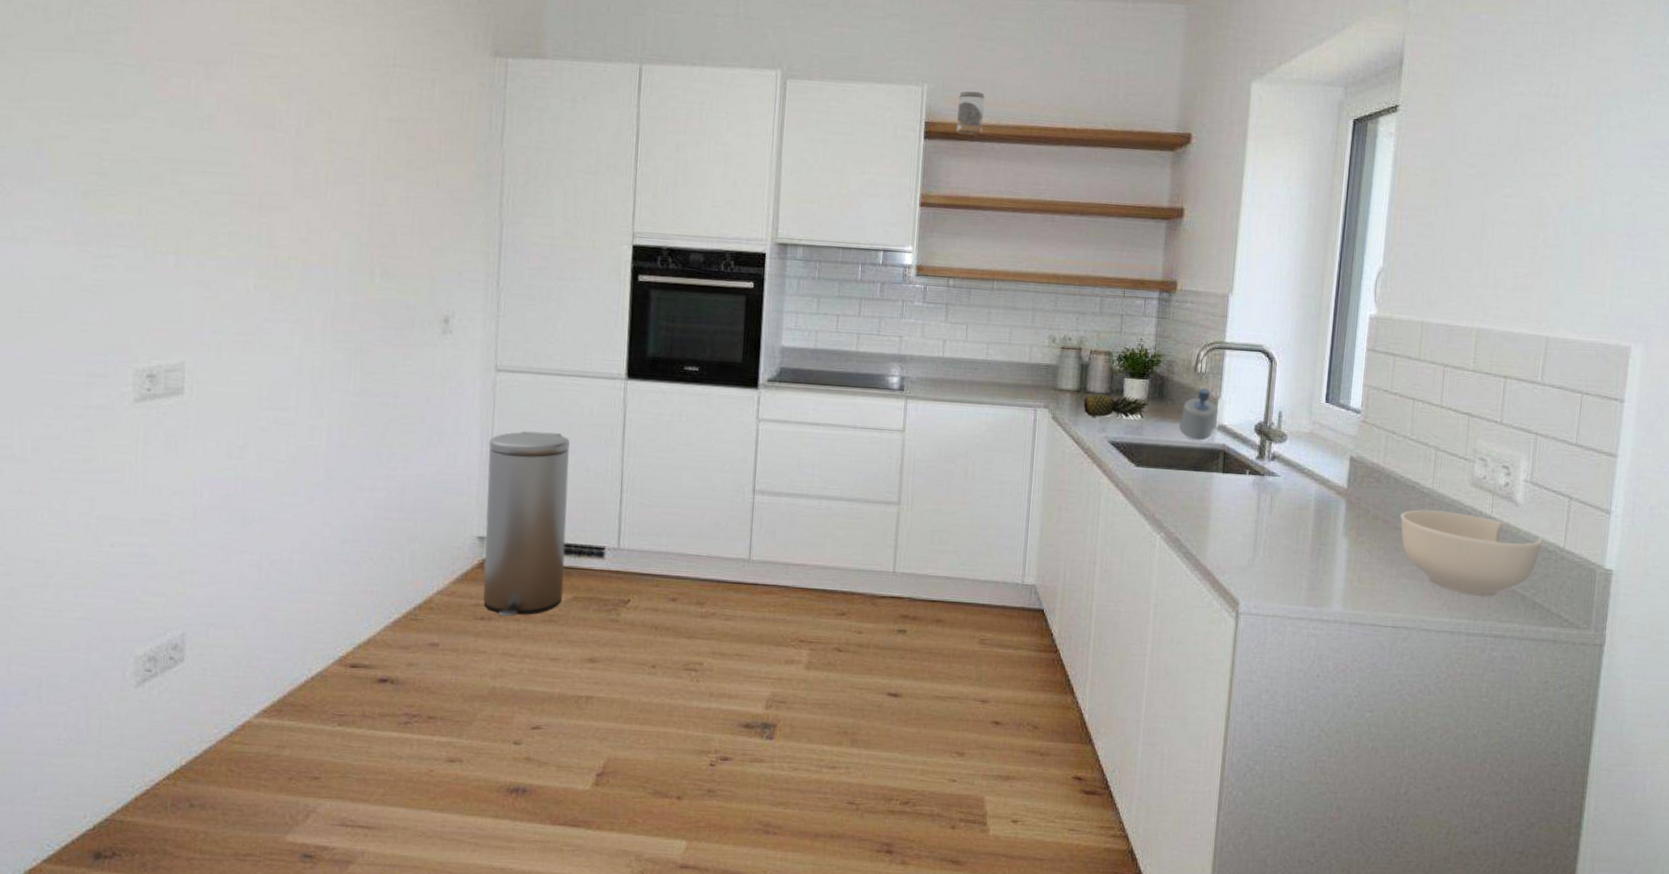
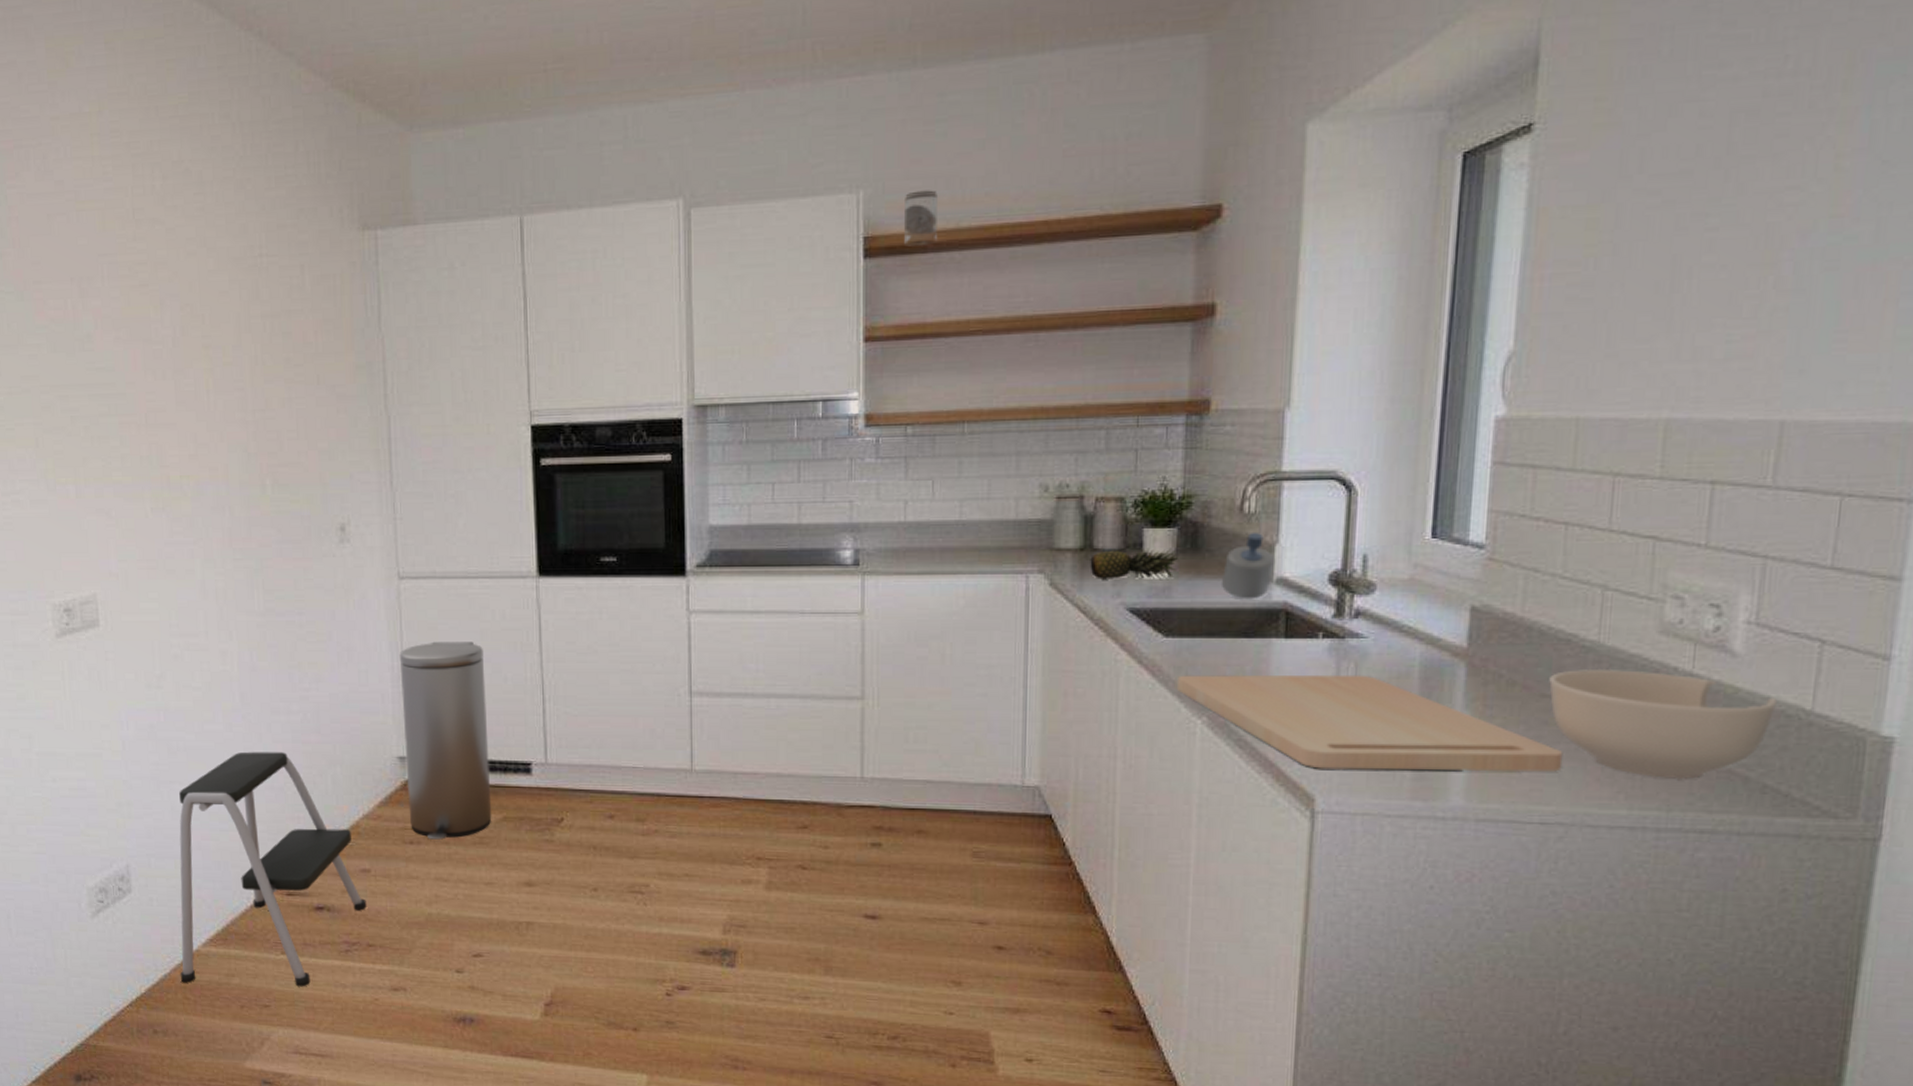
step stool: none [226,525,432,759] -> present [179,751,367,987]
cutting board: none [1144,498,1408,587] -> present [1178,674,1563,772]

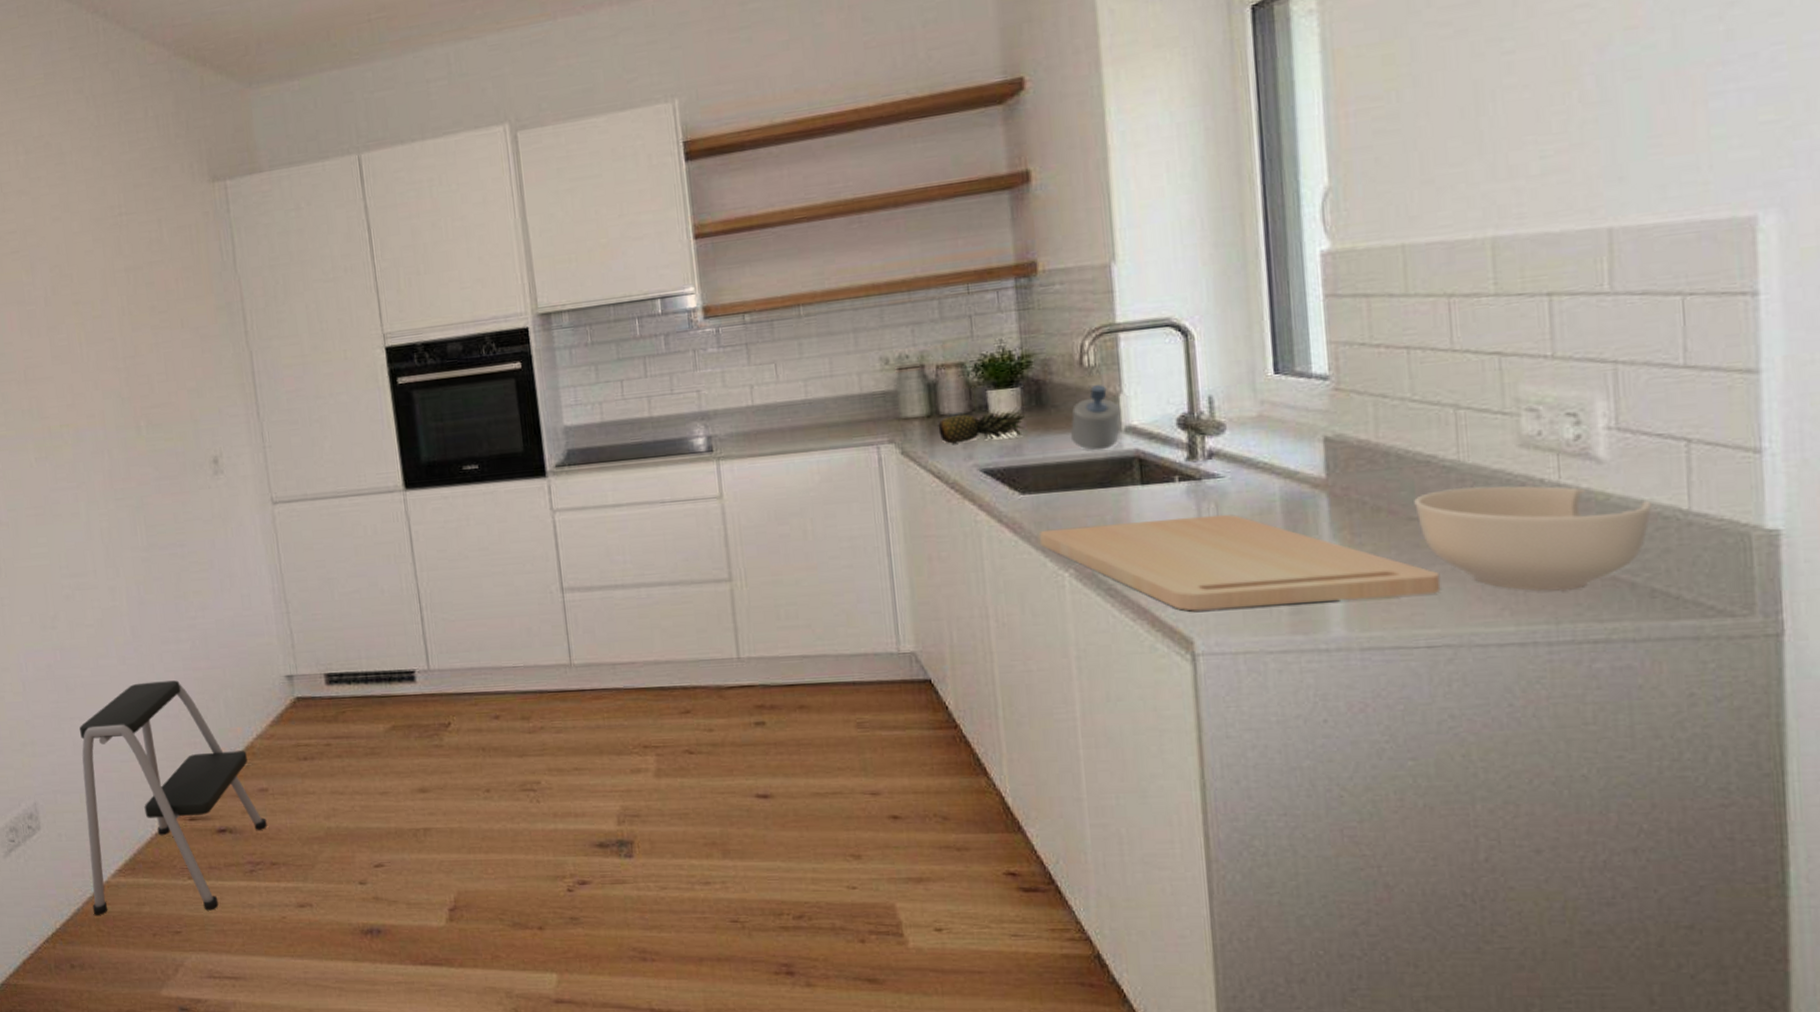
pedal bin: present [399,641,492,840] -> none [278,558,381,754]
jar: present [904,190,937,247] -> none [718,92,754,147]

